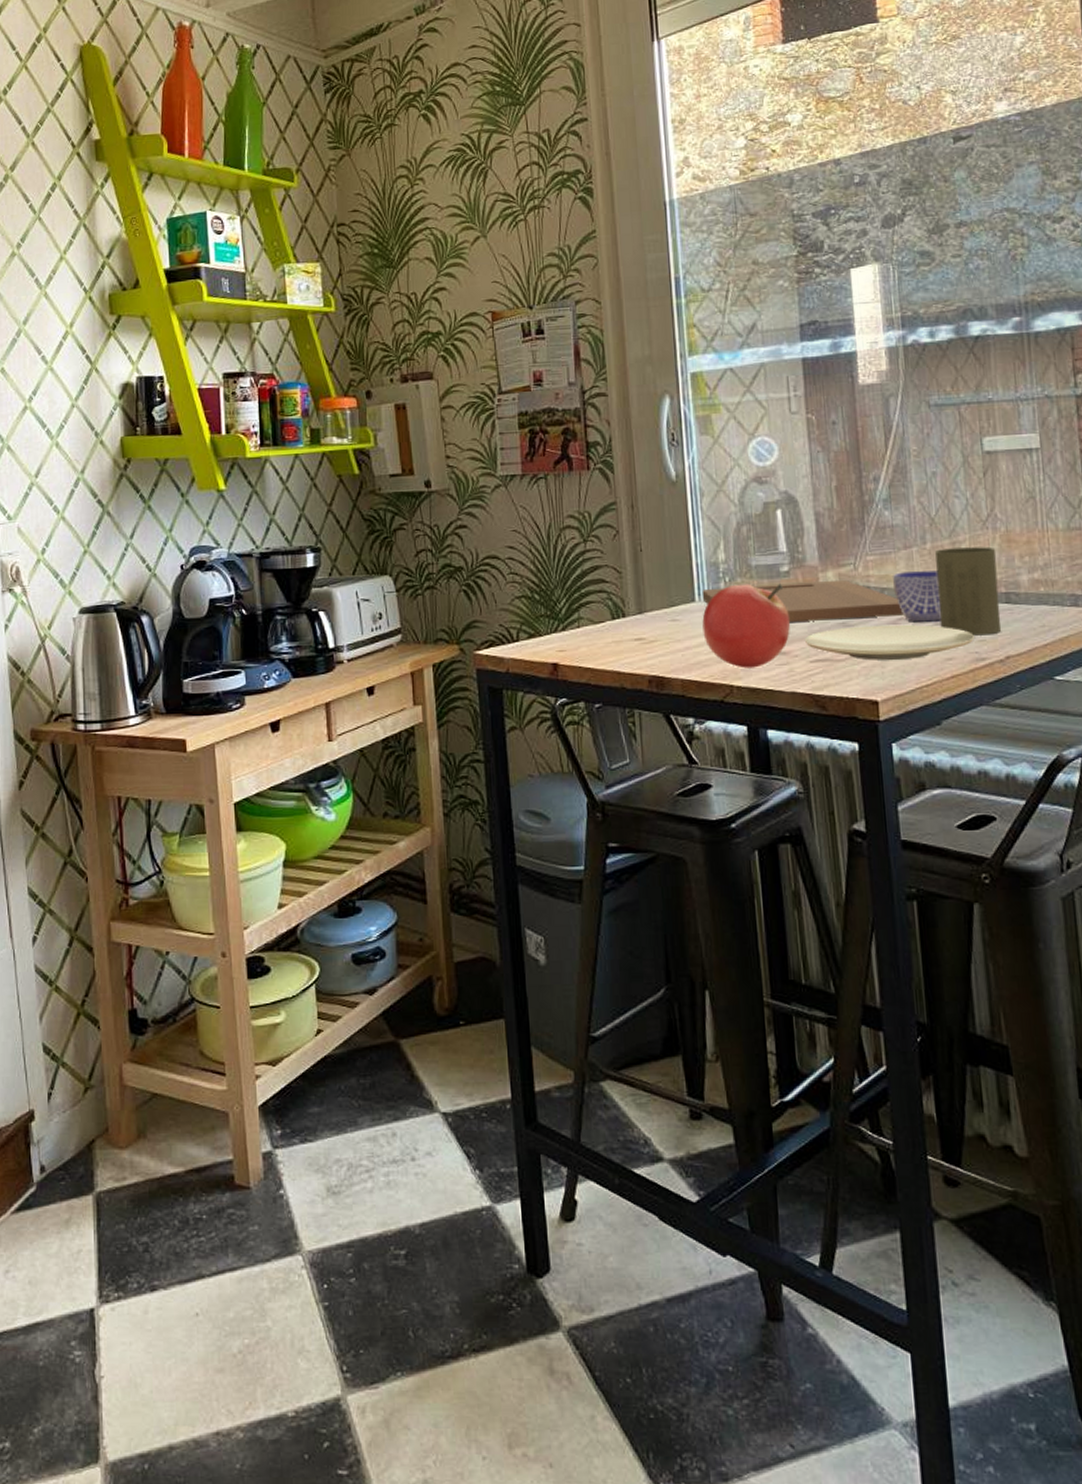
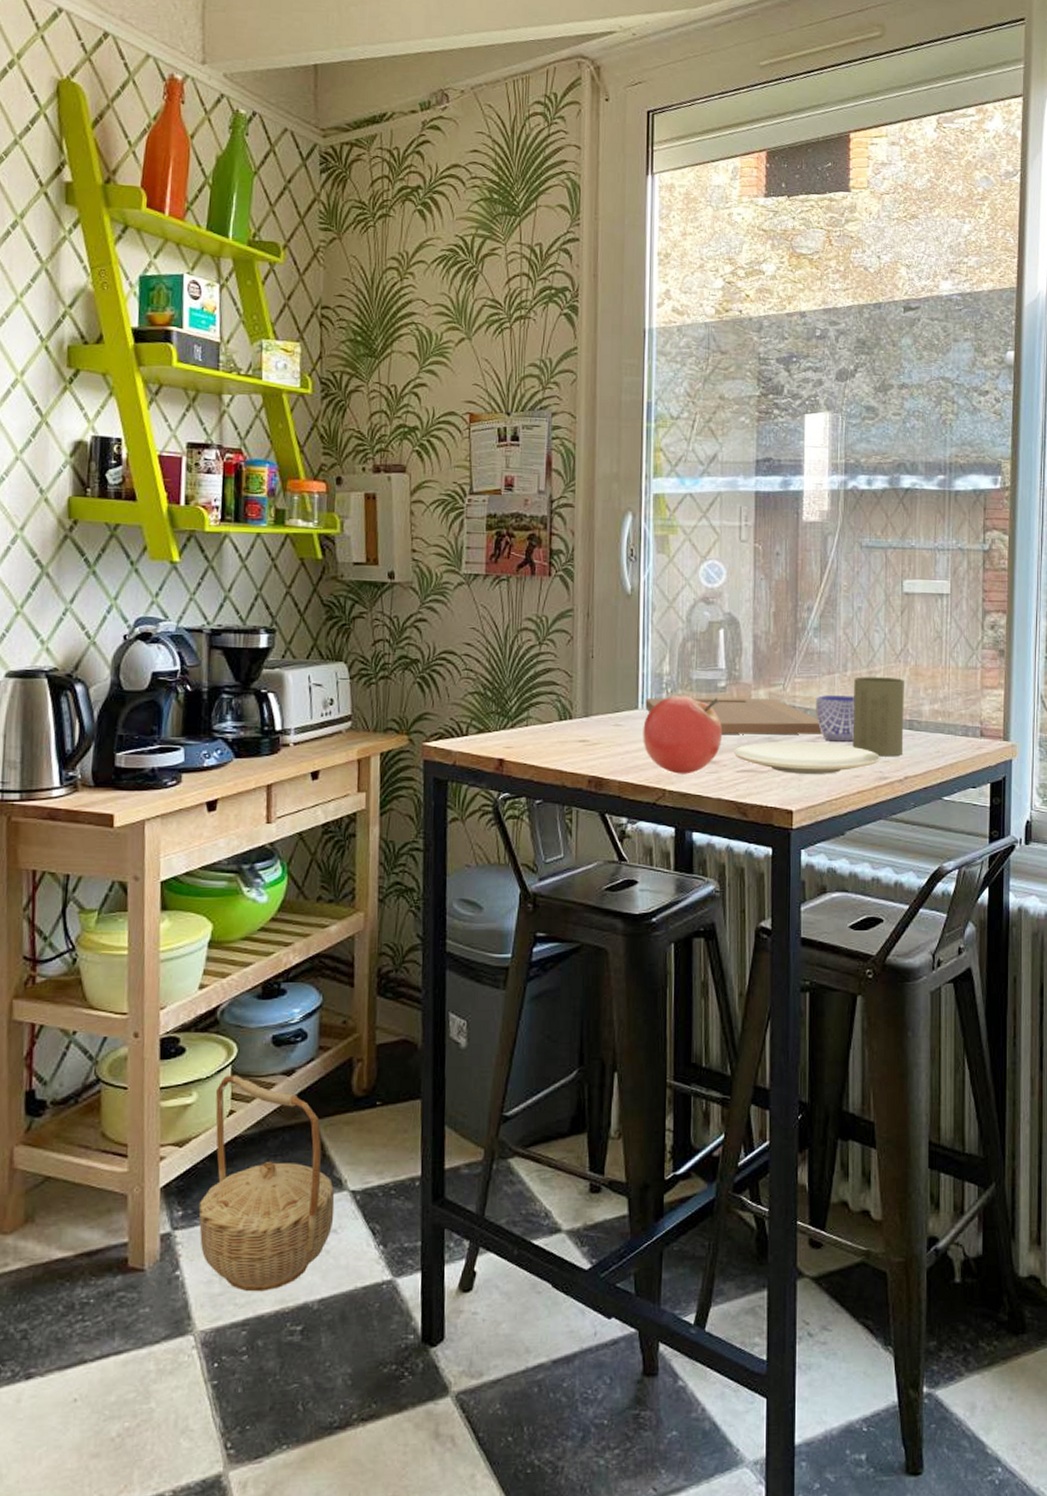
basket: none [296,994,428,1214] -> present [198,1075,335,1292]

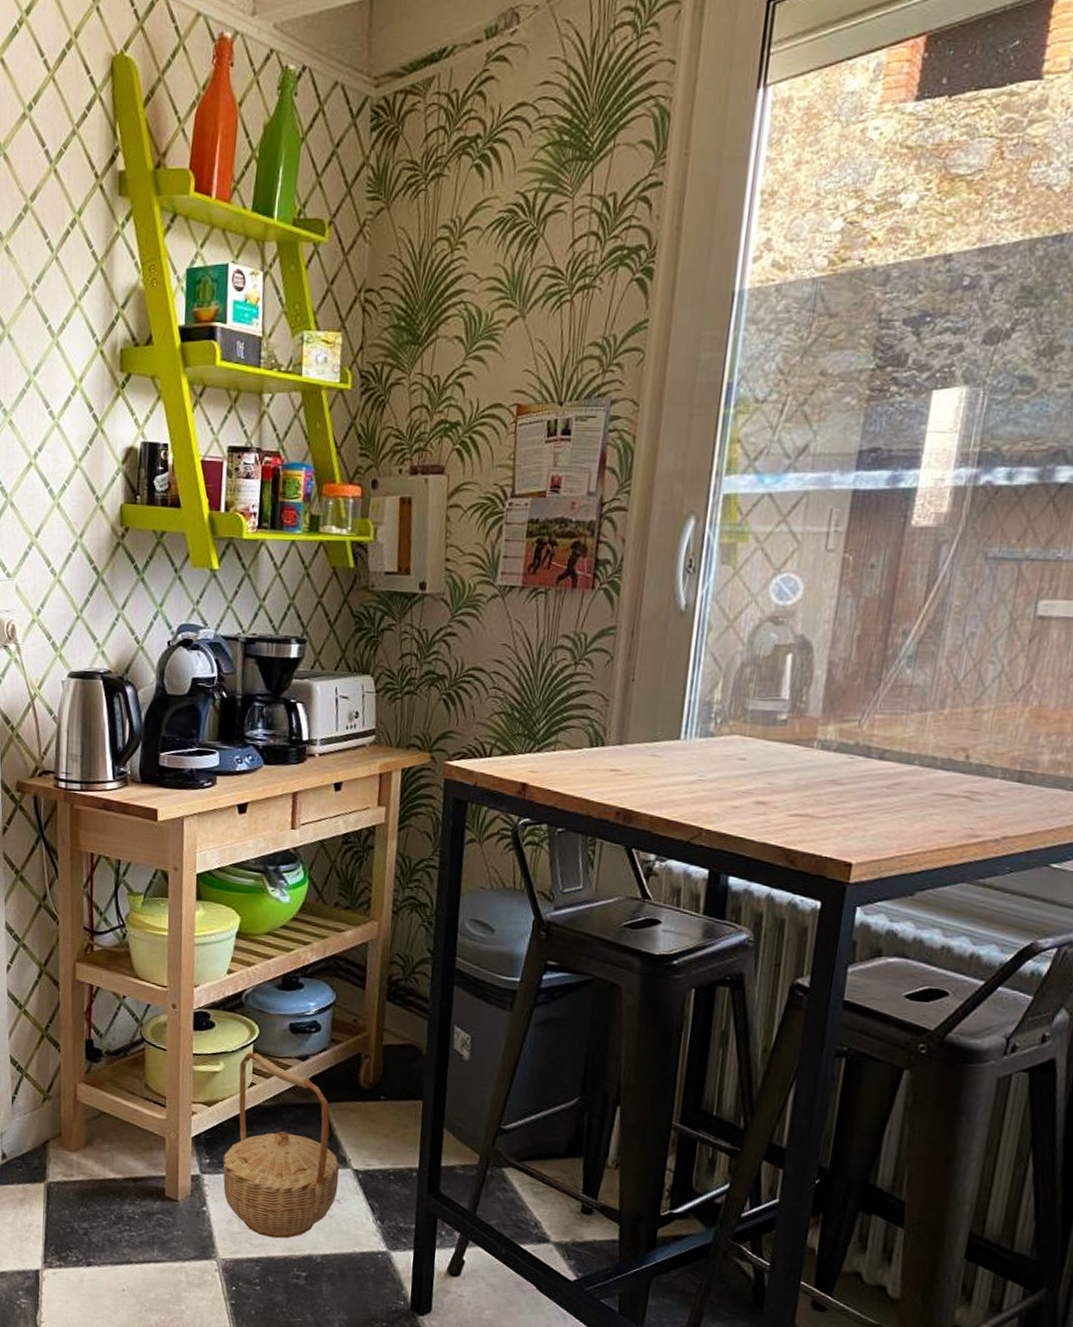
fruit: present [643,695,722,774] -> none [682,726,778,814]
cutting board: present [645,697,822,735] -> none [688,727,902,781]
plate: present [733,742,880,774] -> none [787,785,973,827]
cup: present [815,695,855,742] -> none [896,735,951,791]
cup: present [852,677,904,757] -> none [938,716,1020,813]

